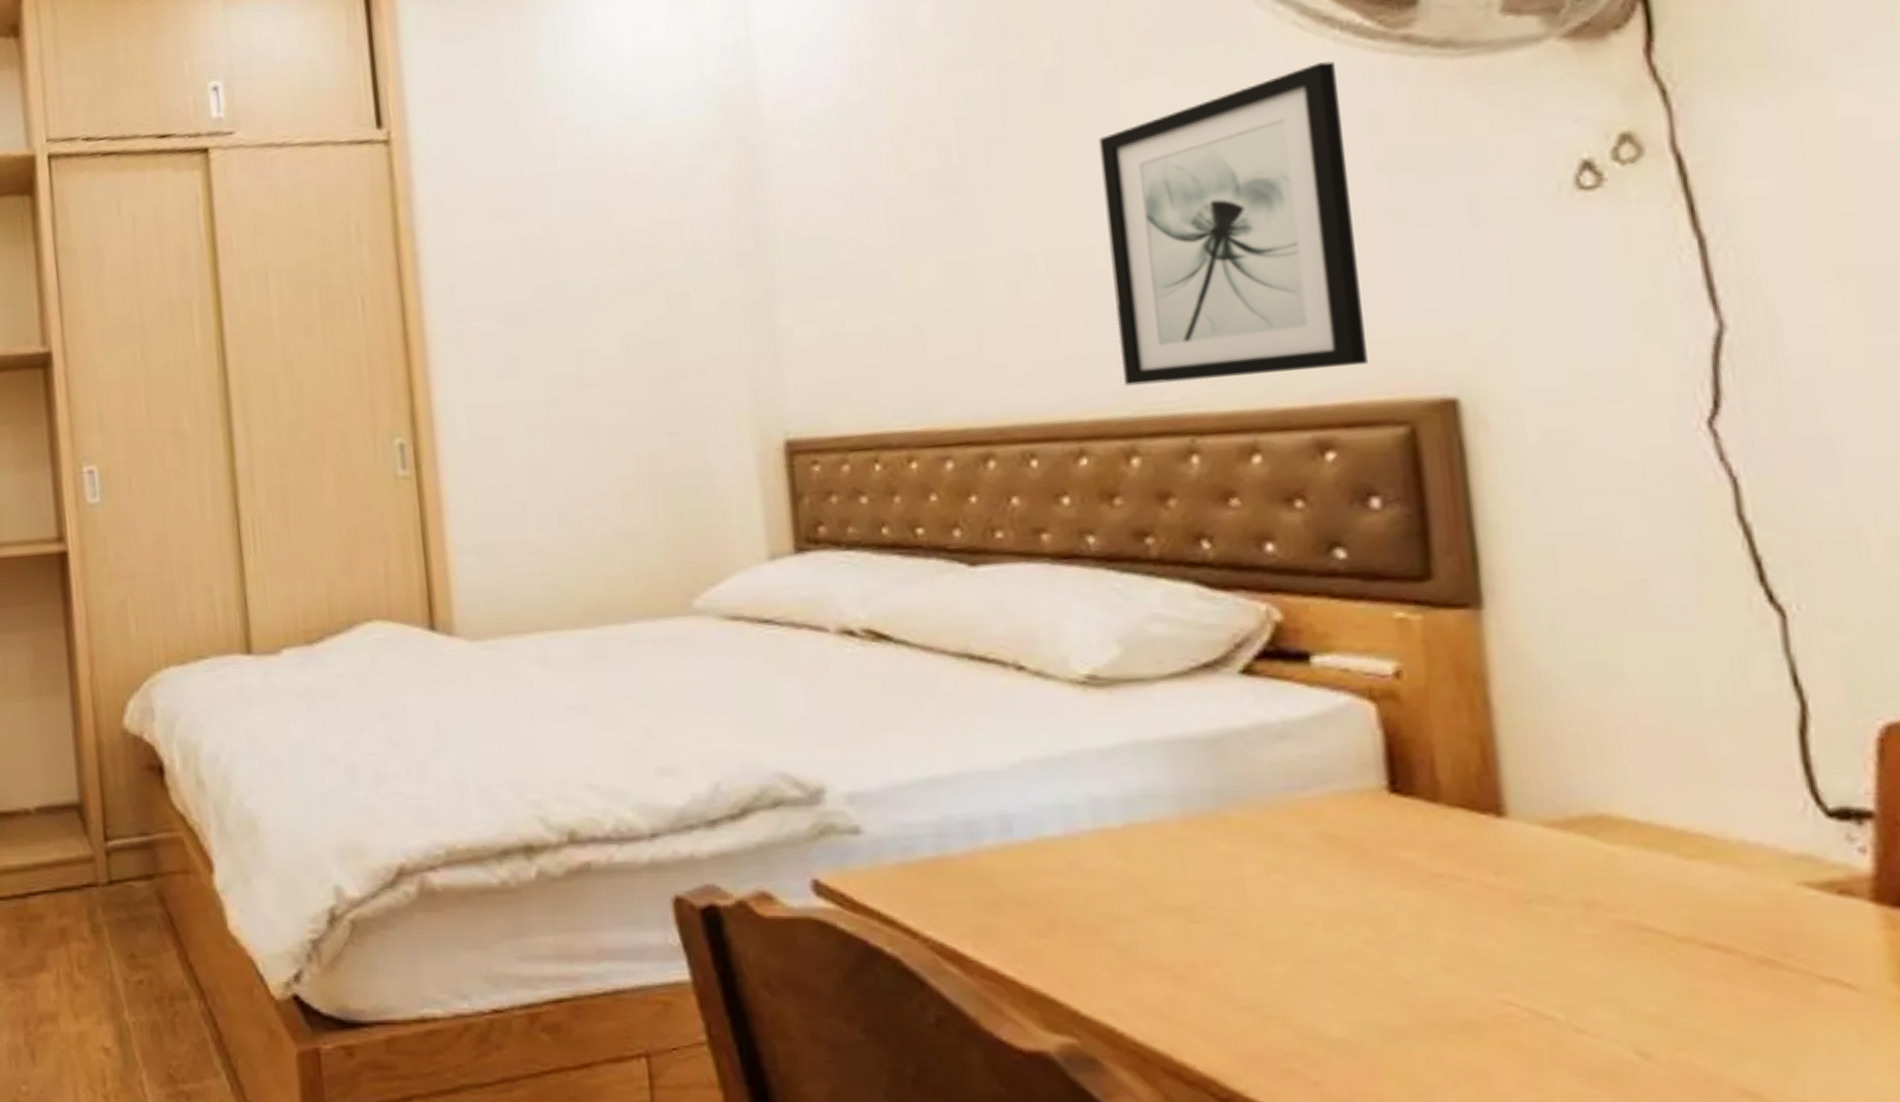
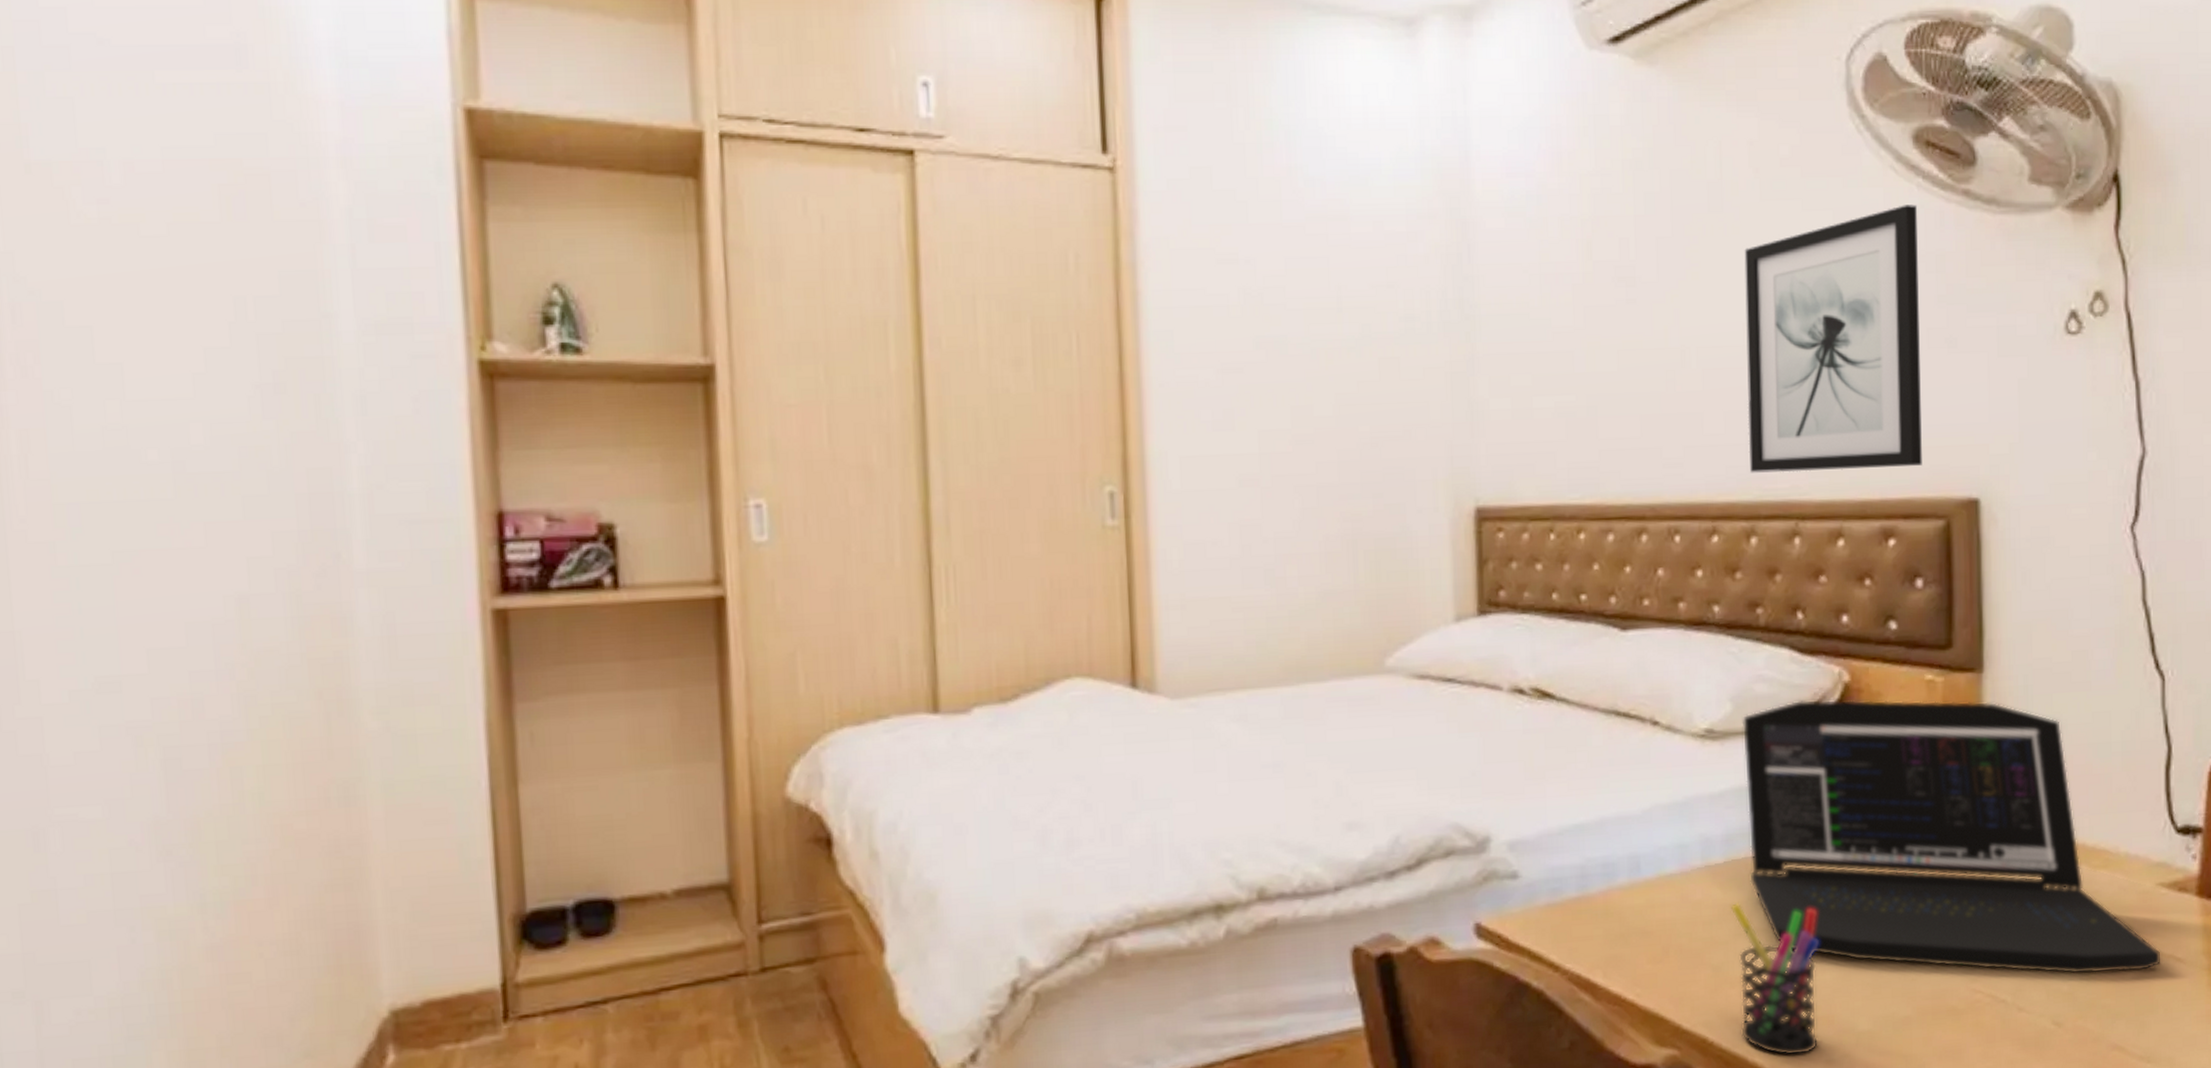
laptop: none [1135,642,1815,995] -> present [1742,699,2160,974]
pen holder: none [1135,873,1272,1060] -> present [1730,902,1820,1057]

